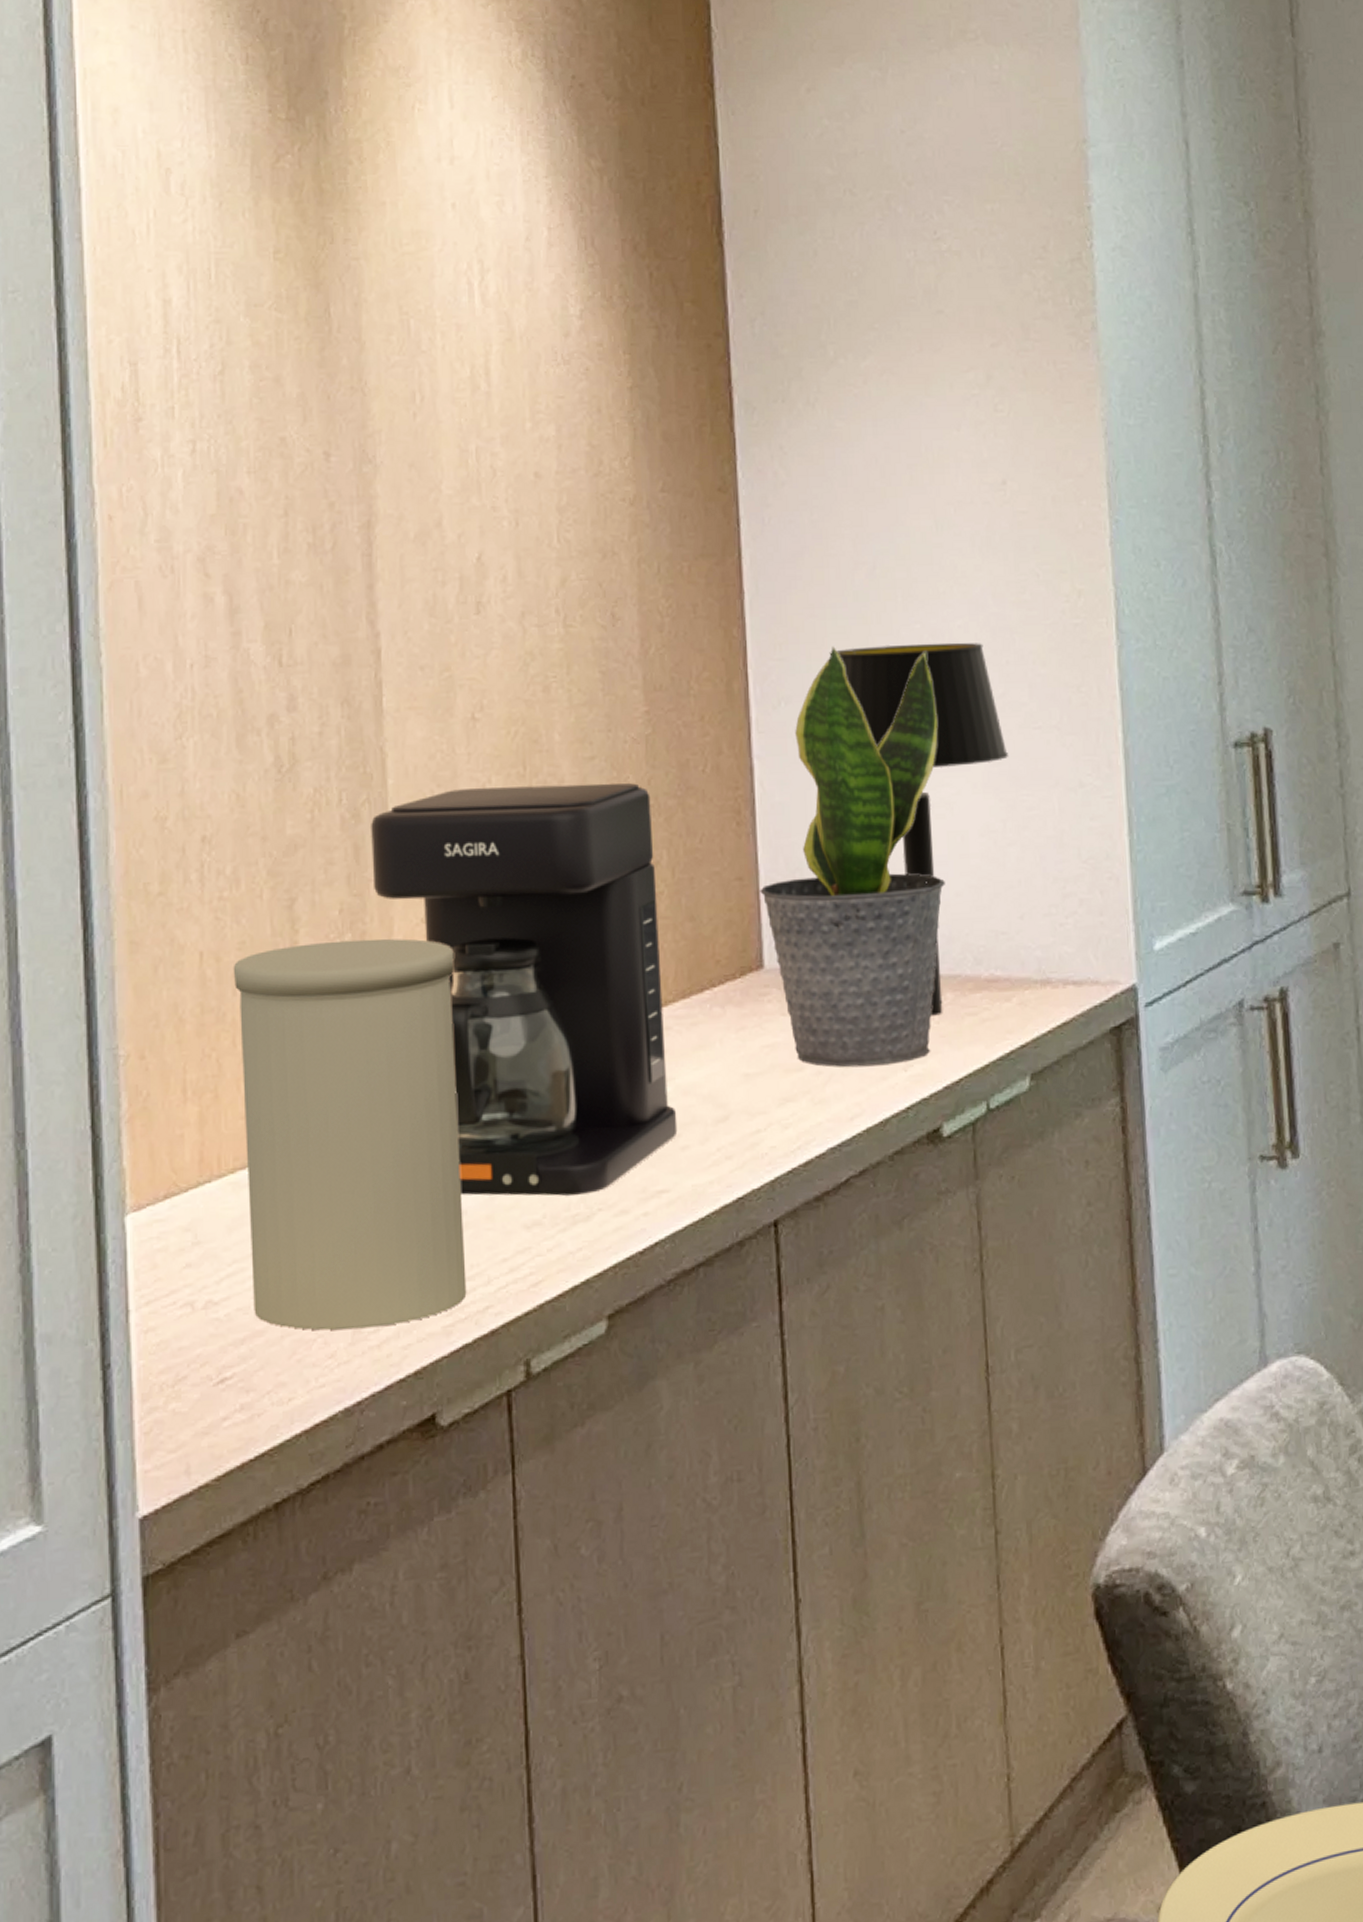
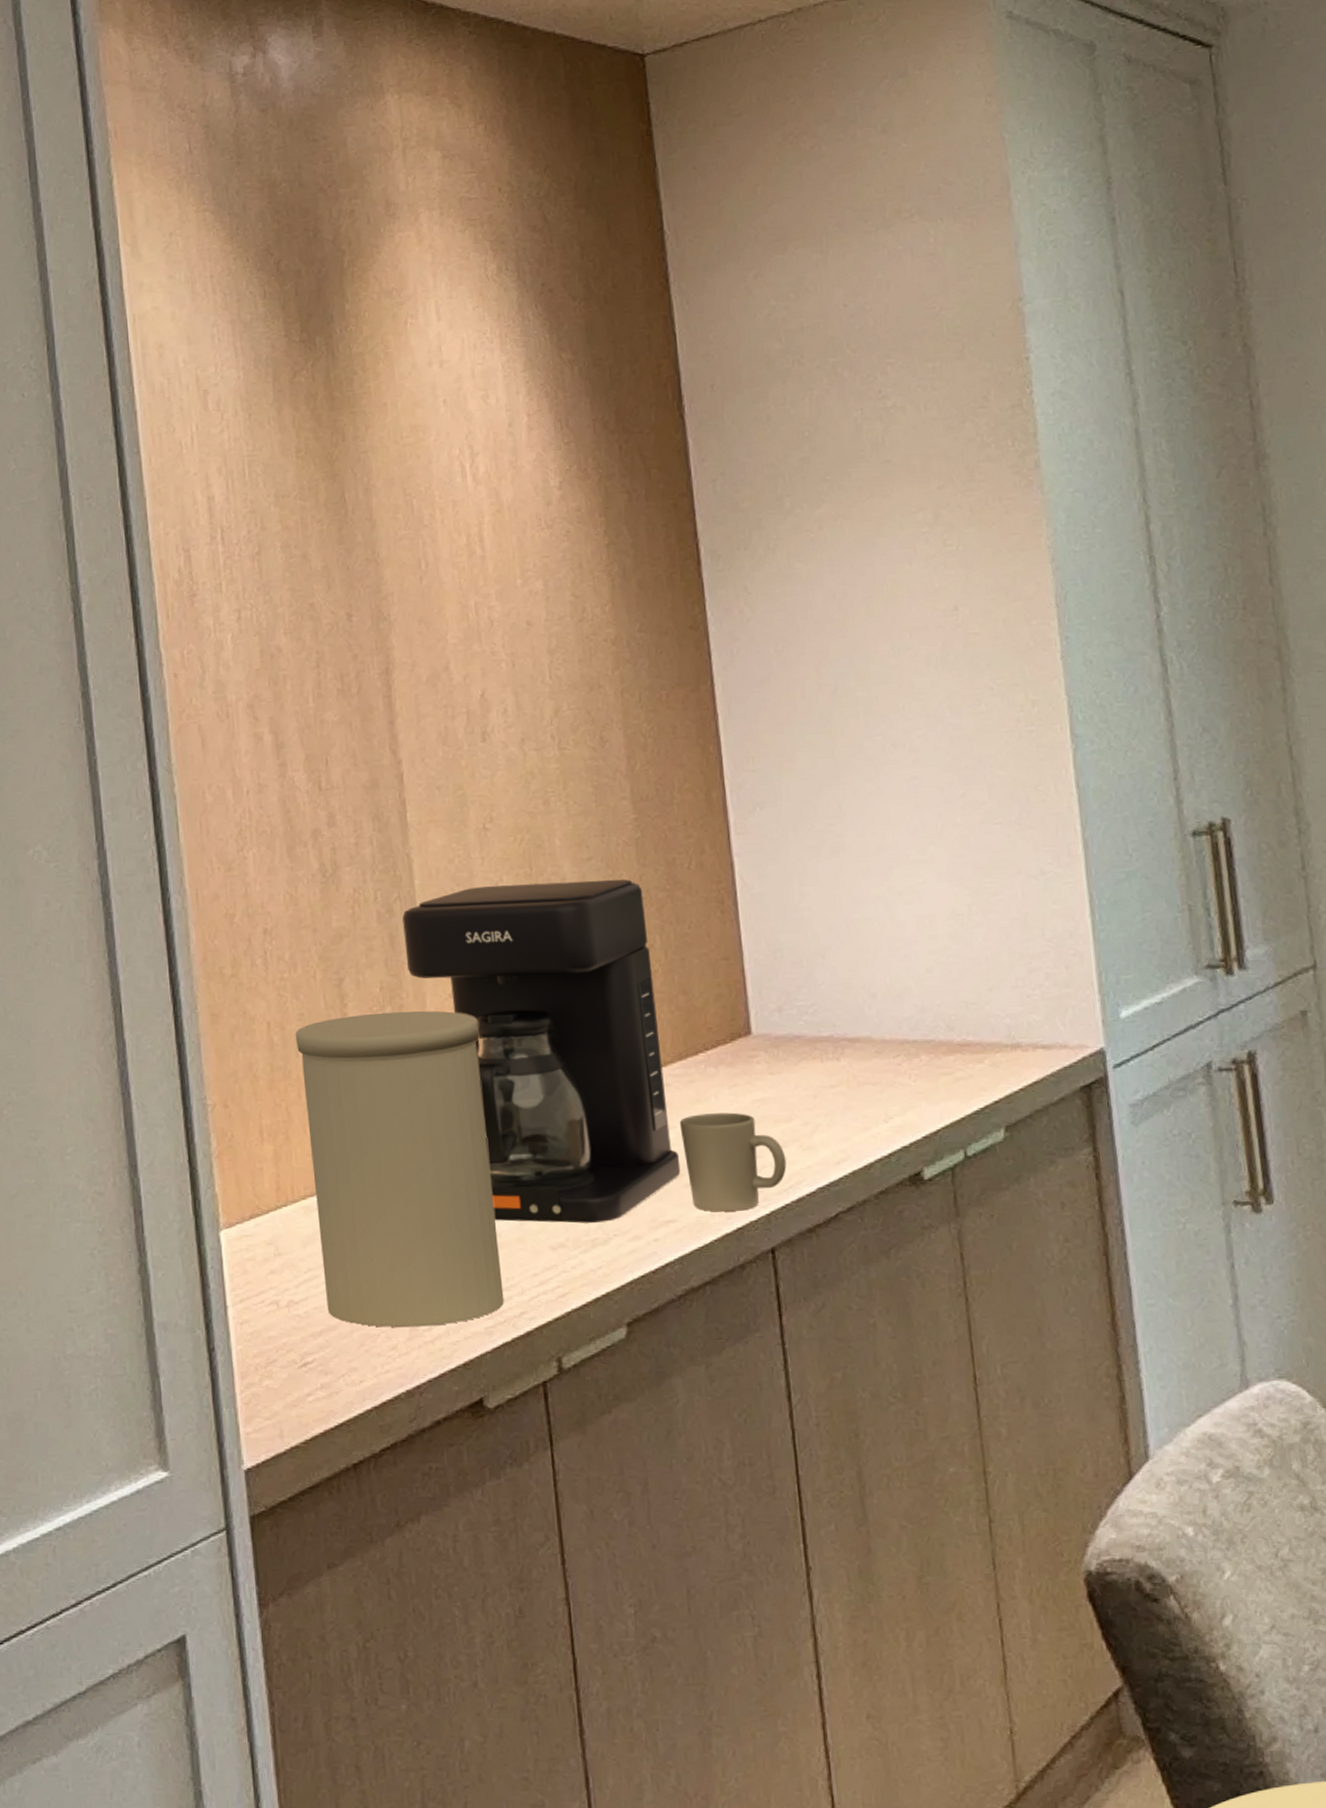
mug: none [678,1060,795,1179] -> present [679,1112,787,1212]
potted plant: present [760,646,945,1068] -> none [744,758,916,1120]
table lamp: present [829,642,1008,1016] -> none [798,750,971,1076]

